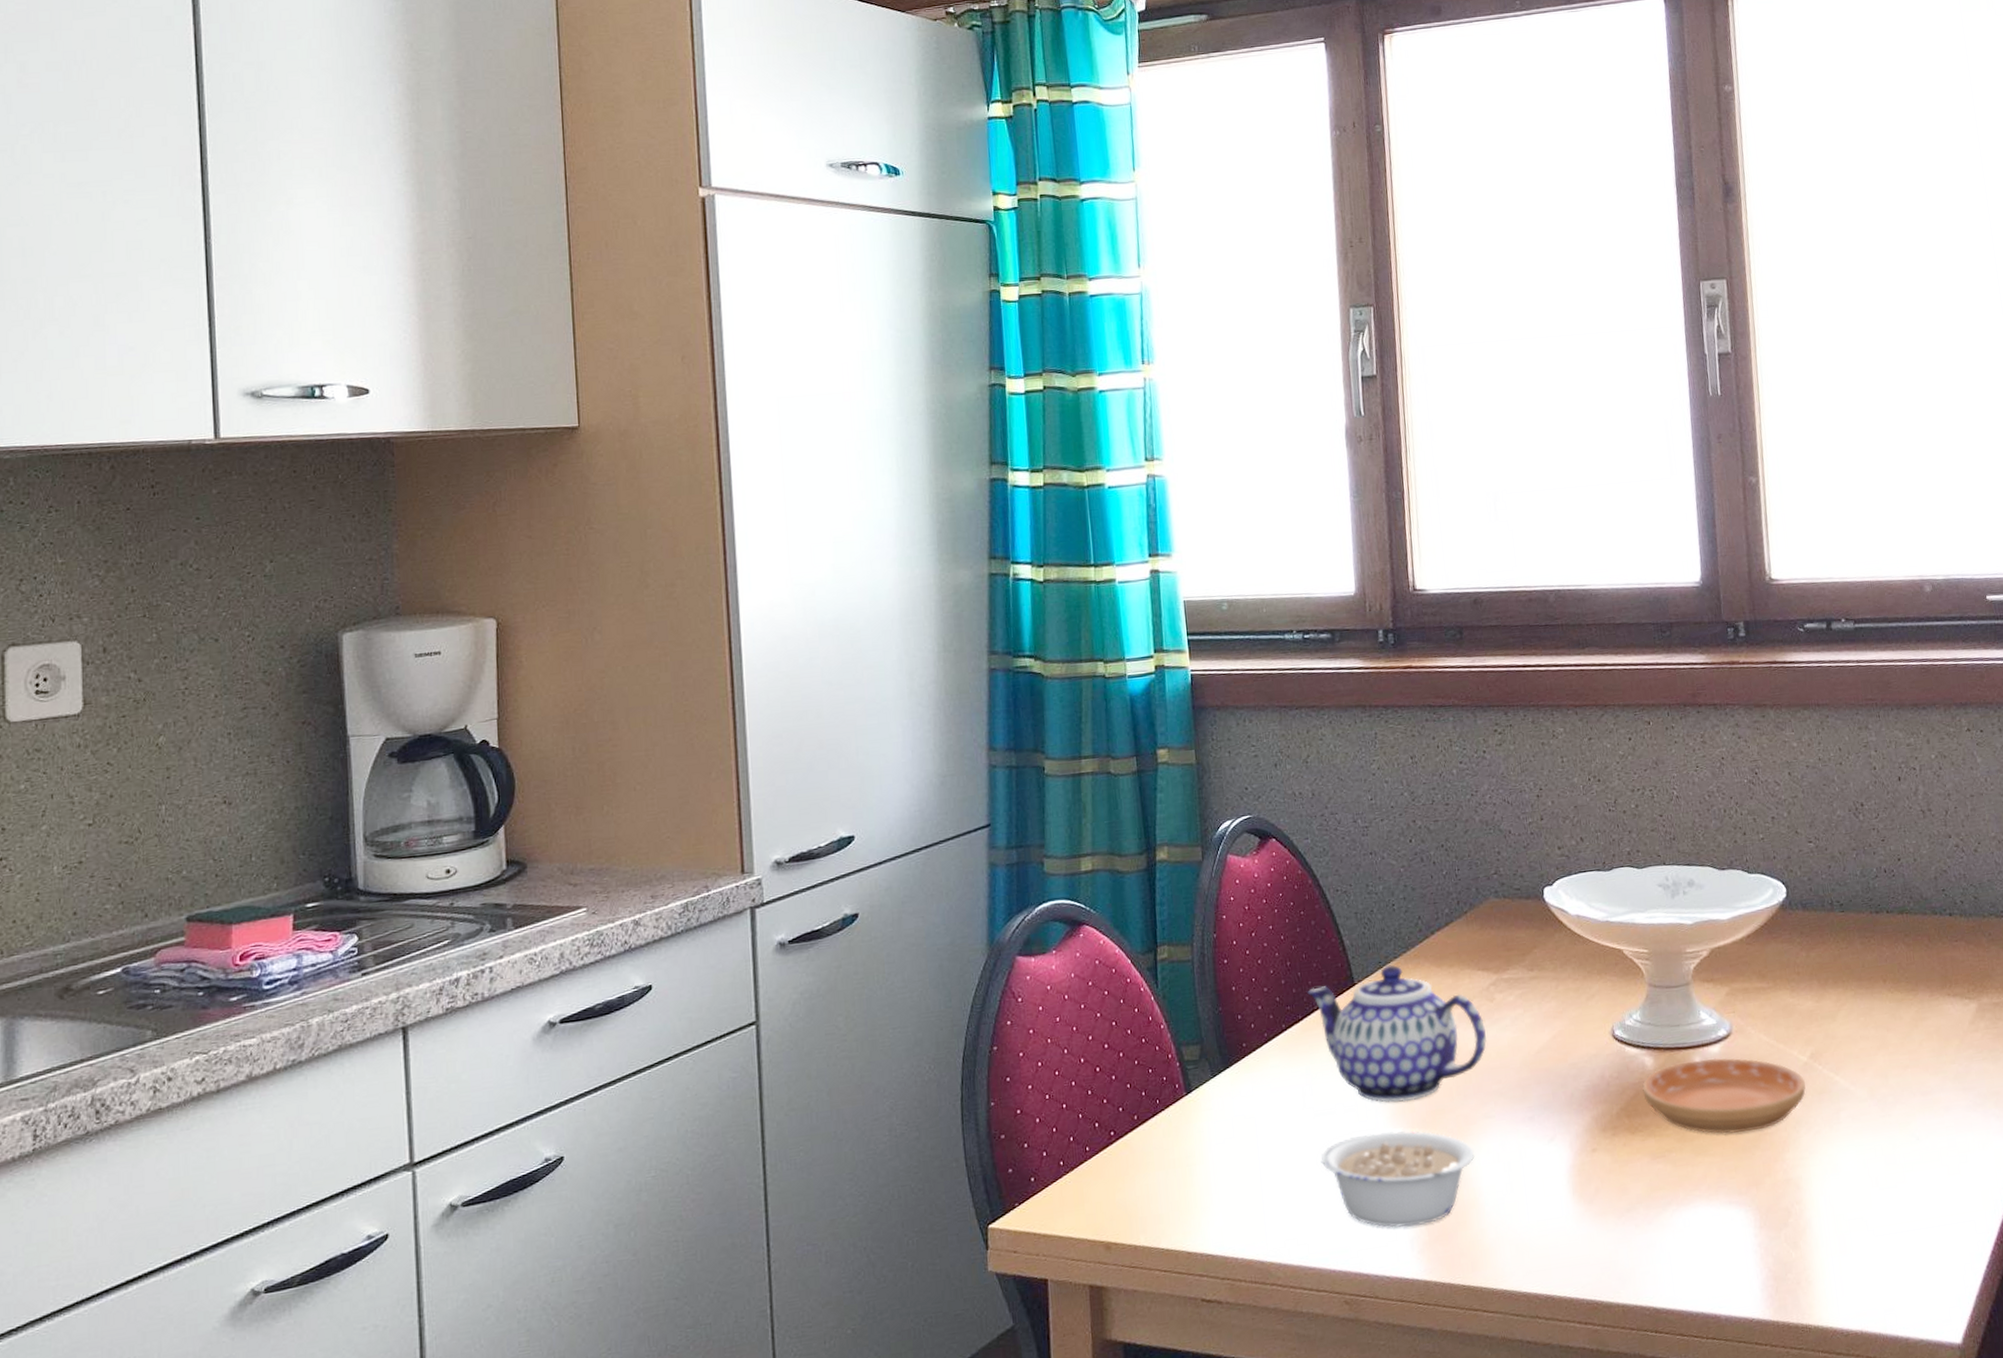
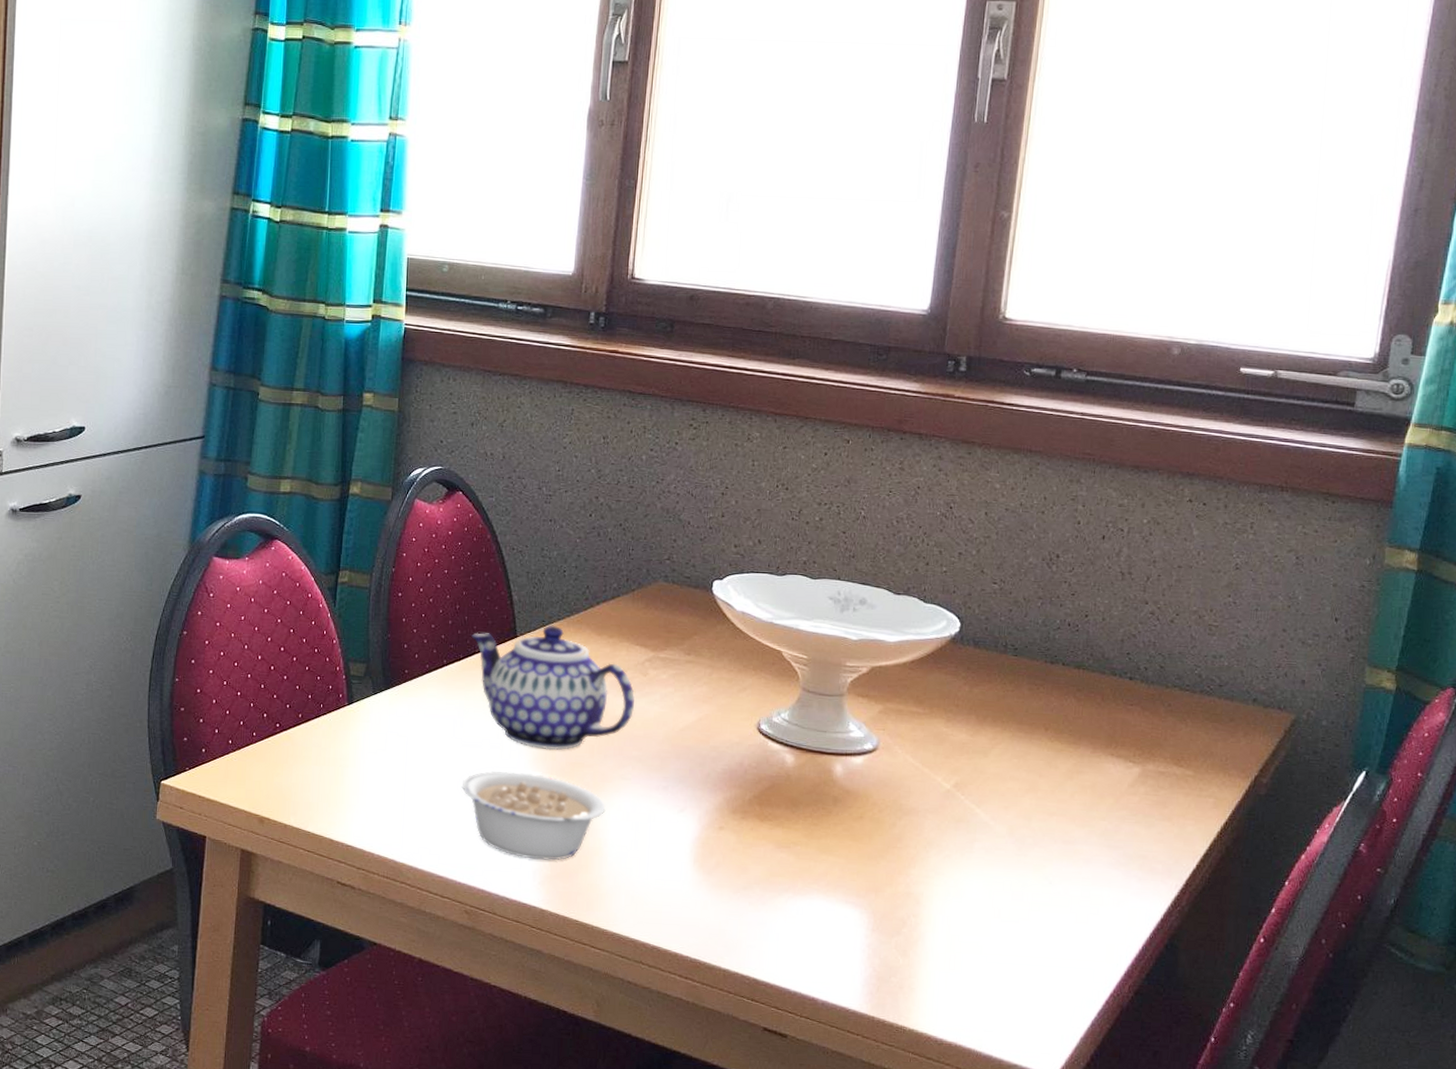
saucer: present [1641,1058,1806,1134] -> none [777,766,944,842]

